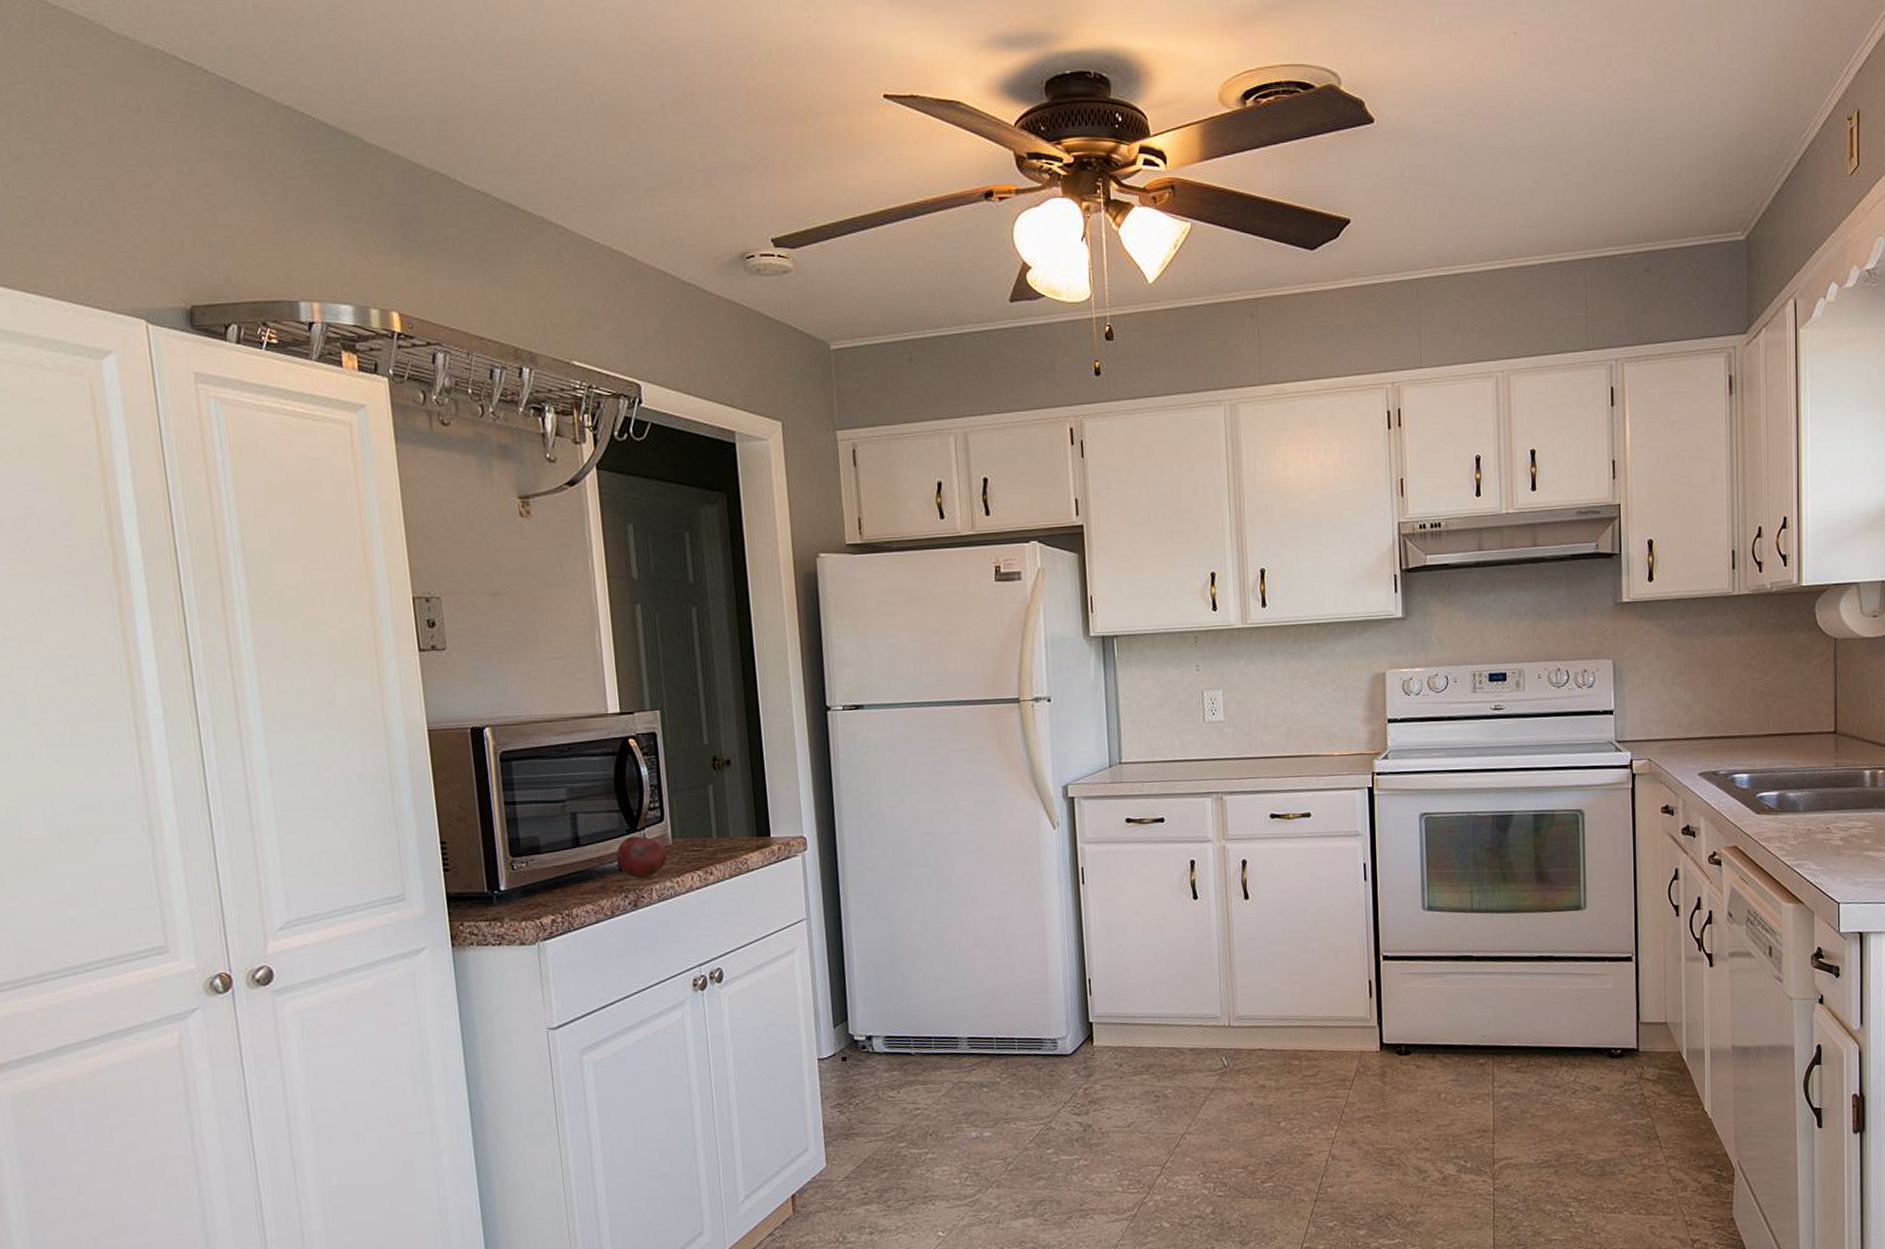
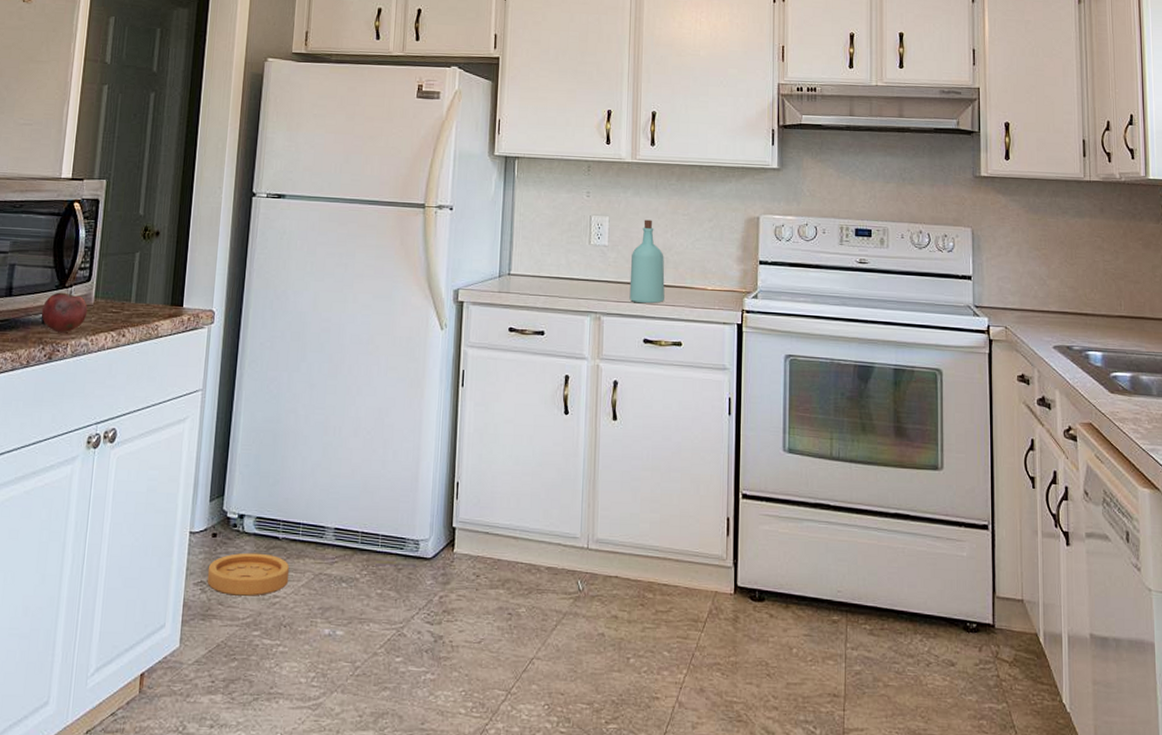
pet bowl: none [843,1070,928,1113] -> present [207,552,290,596]
bottle: none [1250,688,1289,778] -> present [629,219,665,304]

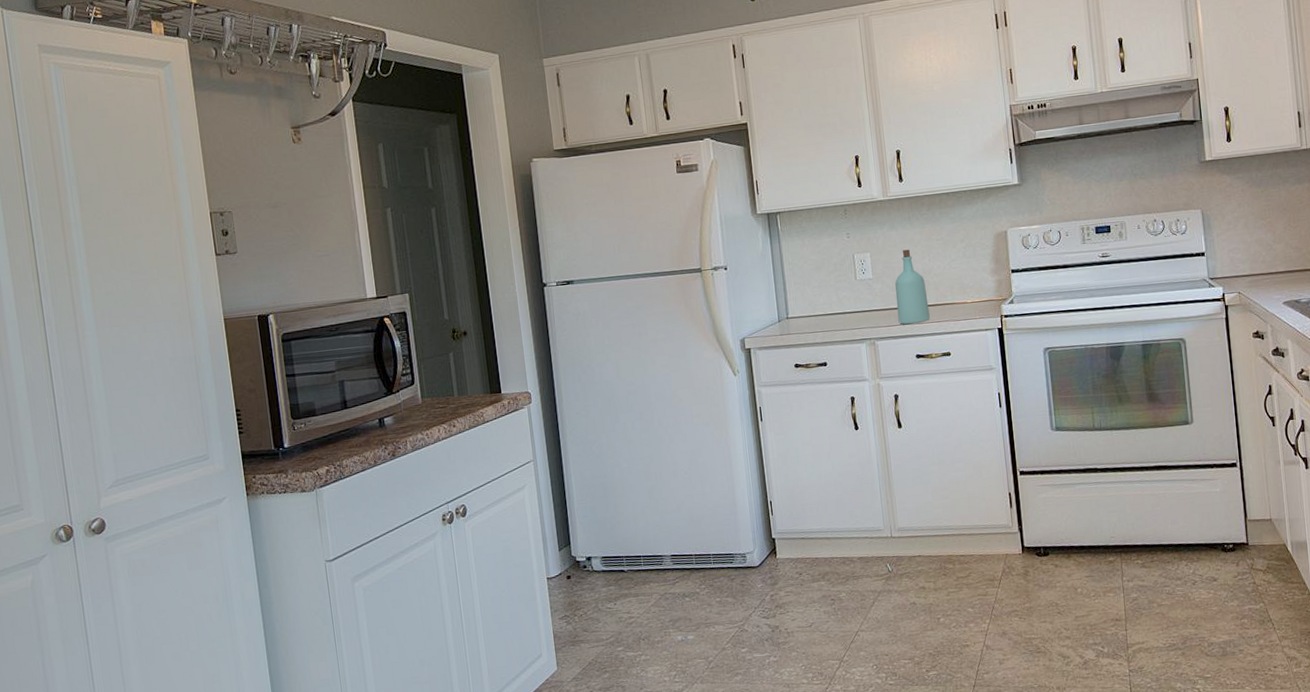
fruit: present [41,290,88,333] -> none [376,395,418,433]
pet bowl: present [207,552,290,596] -> none [568,585,639,623]

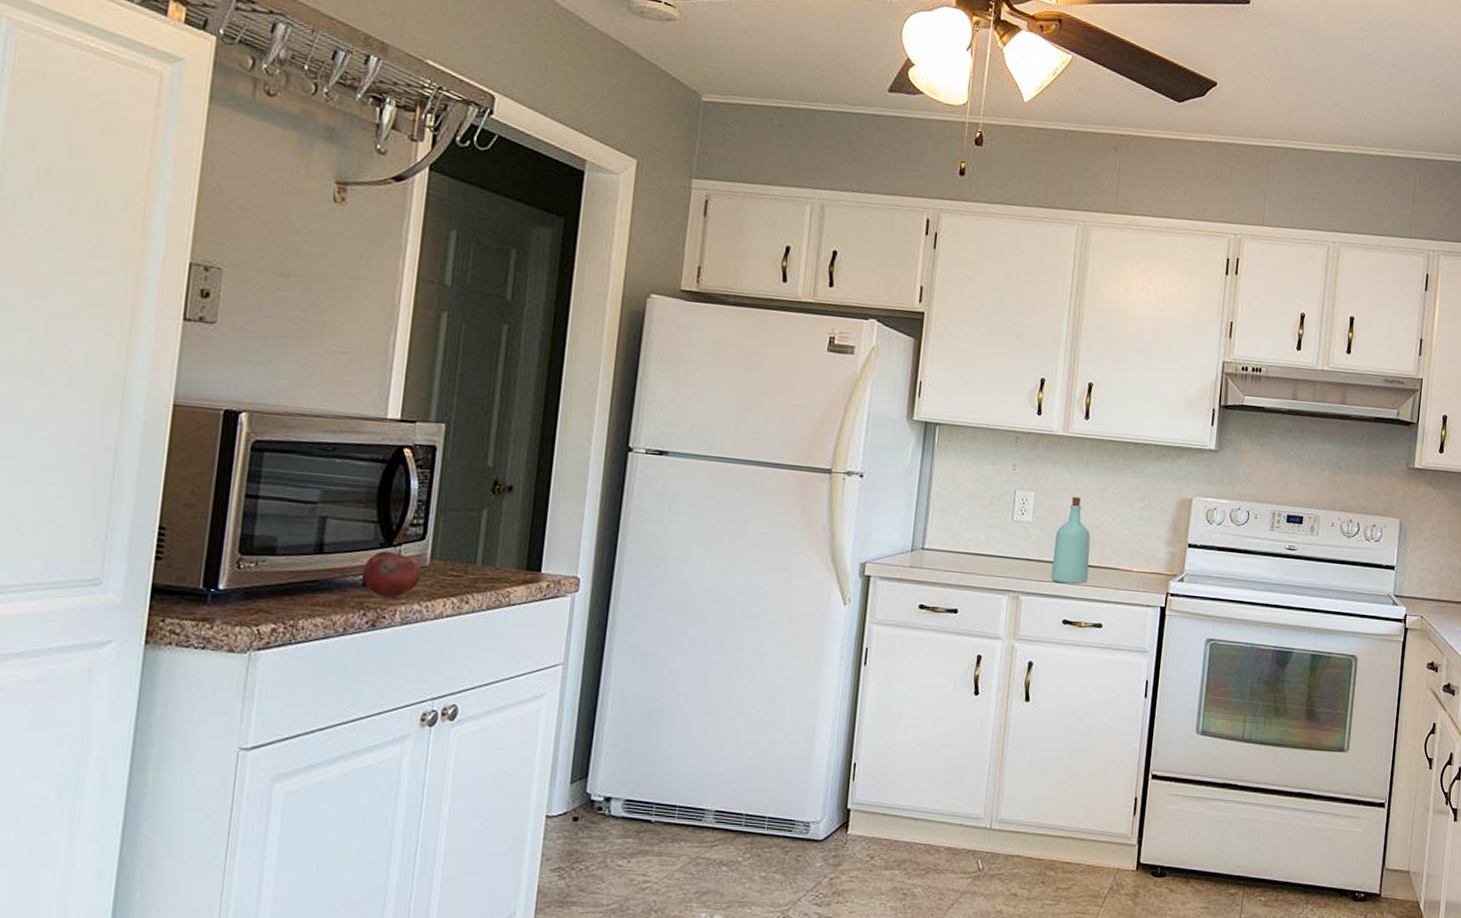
fruit: none [376,395,418,433] -> present [361,549,422,598]

